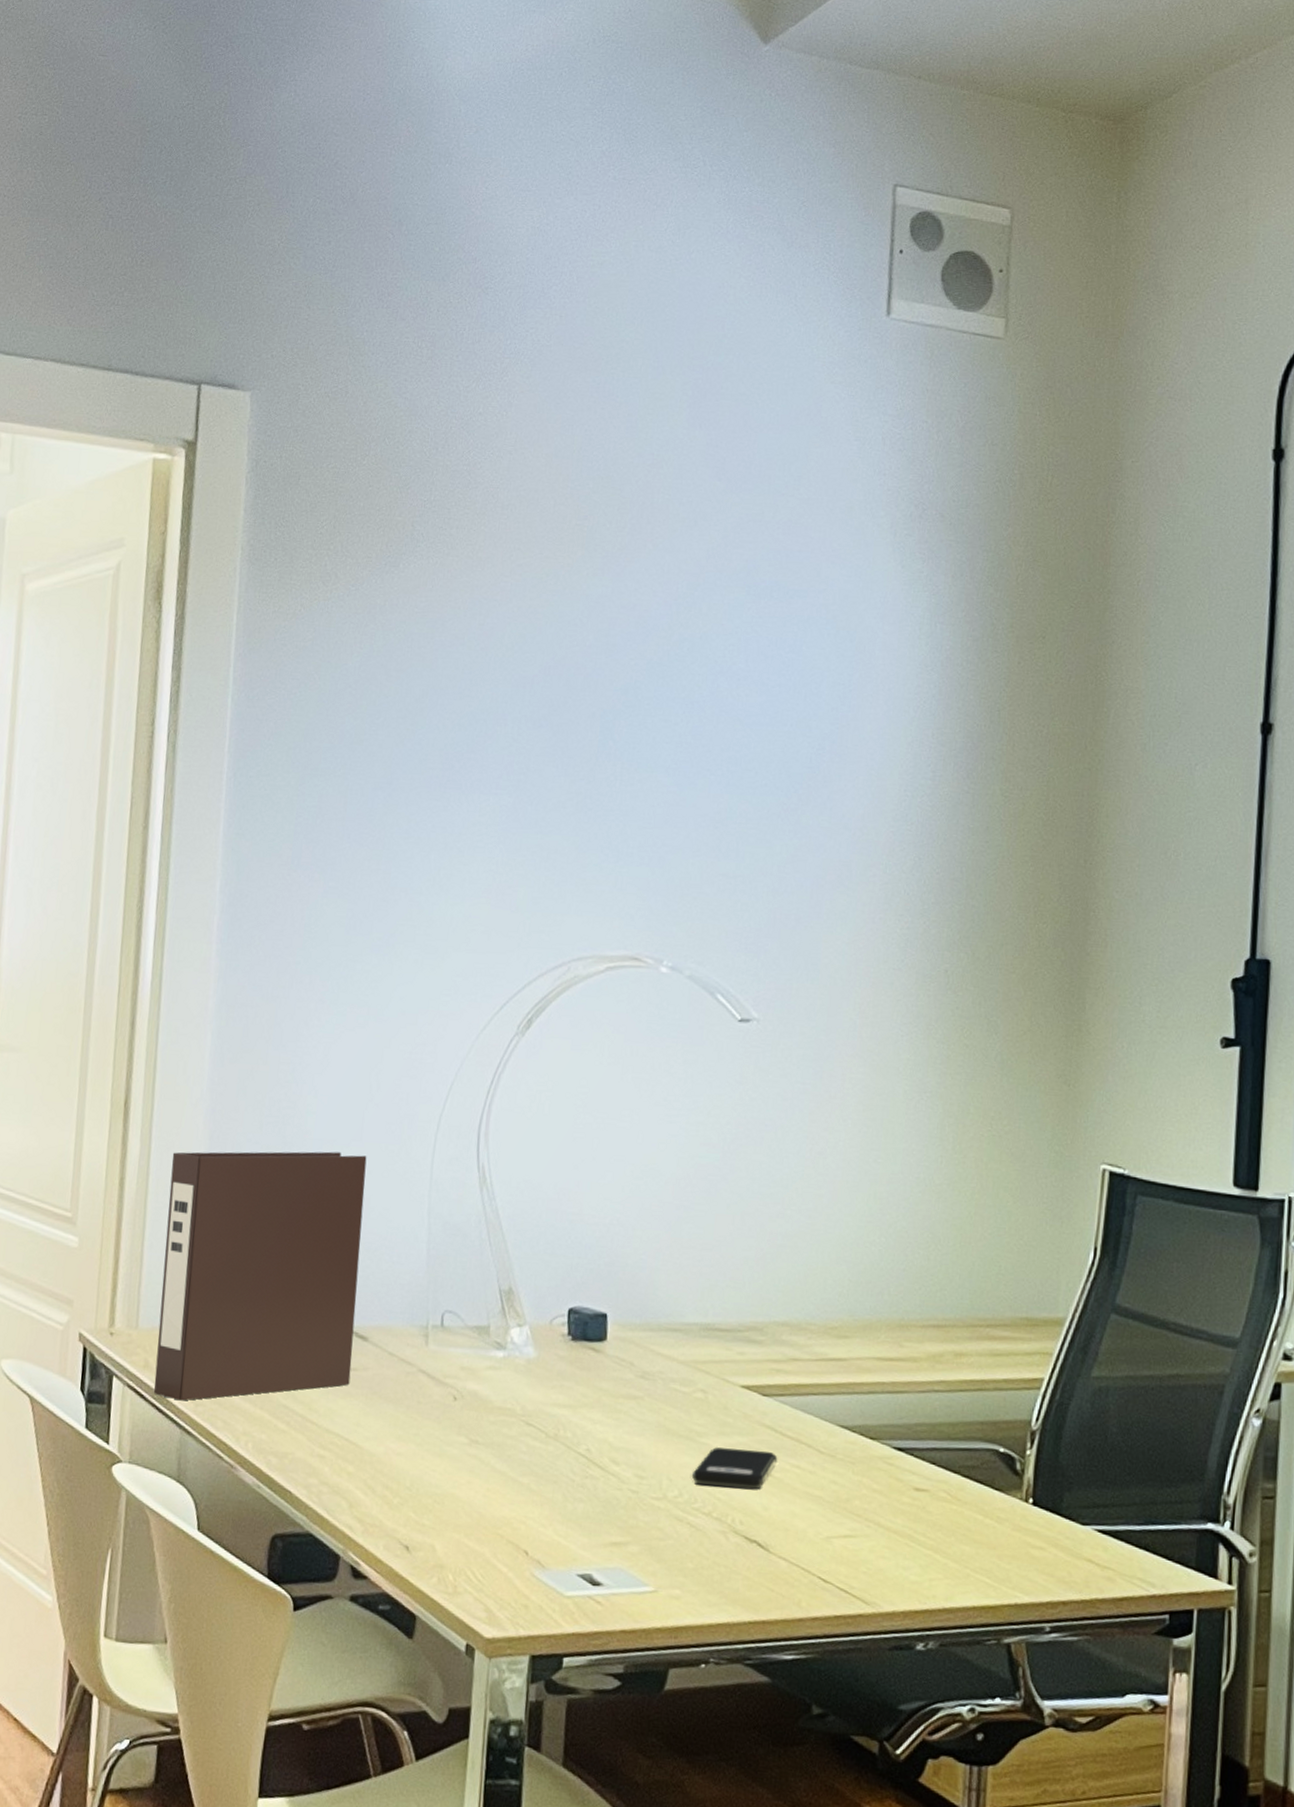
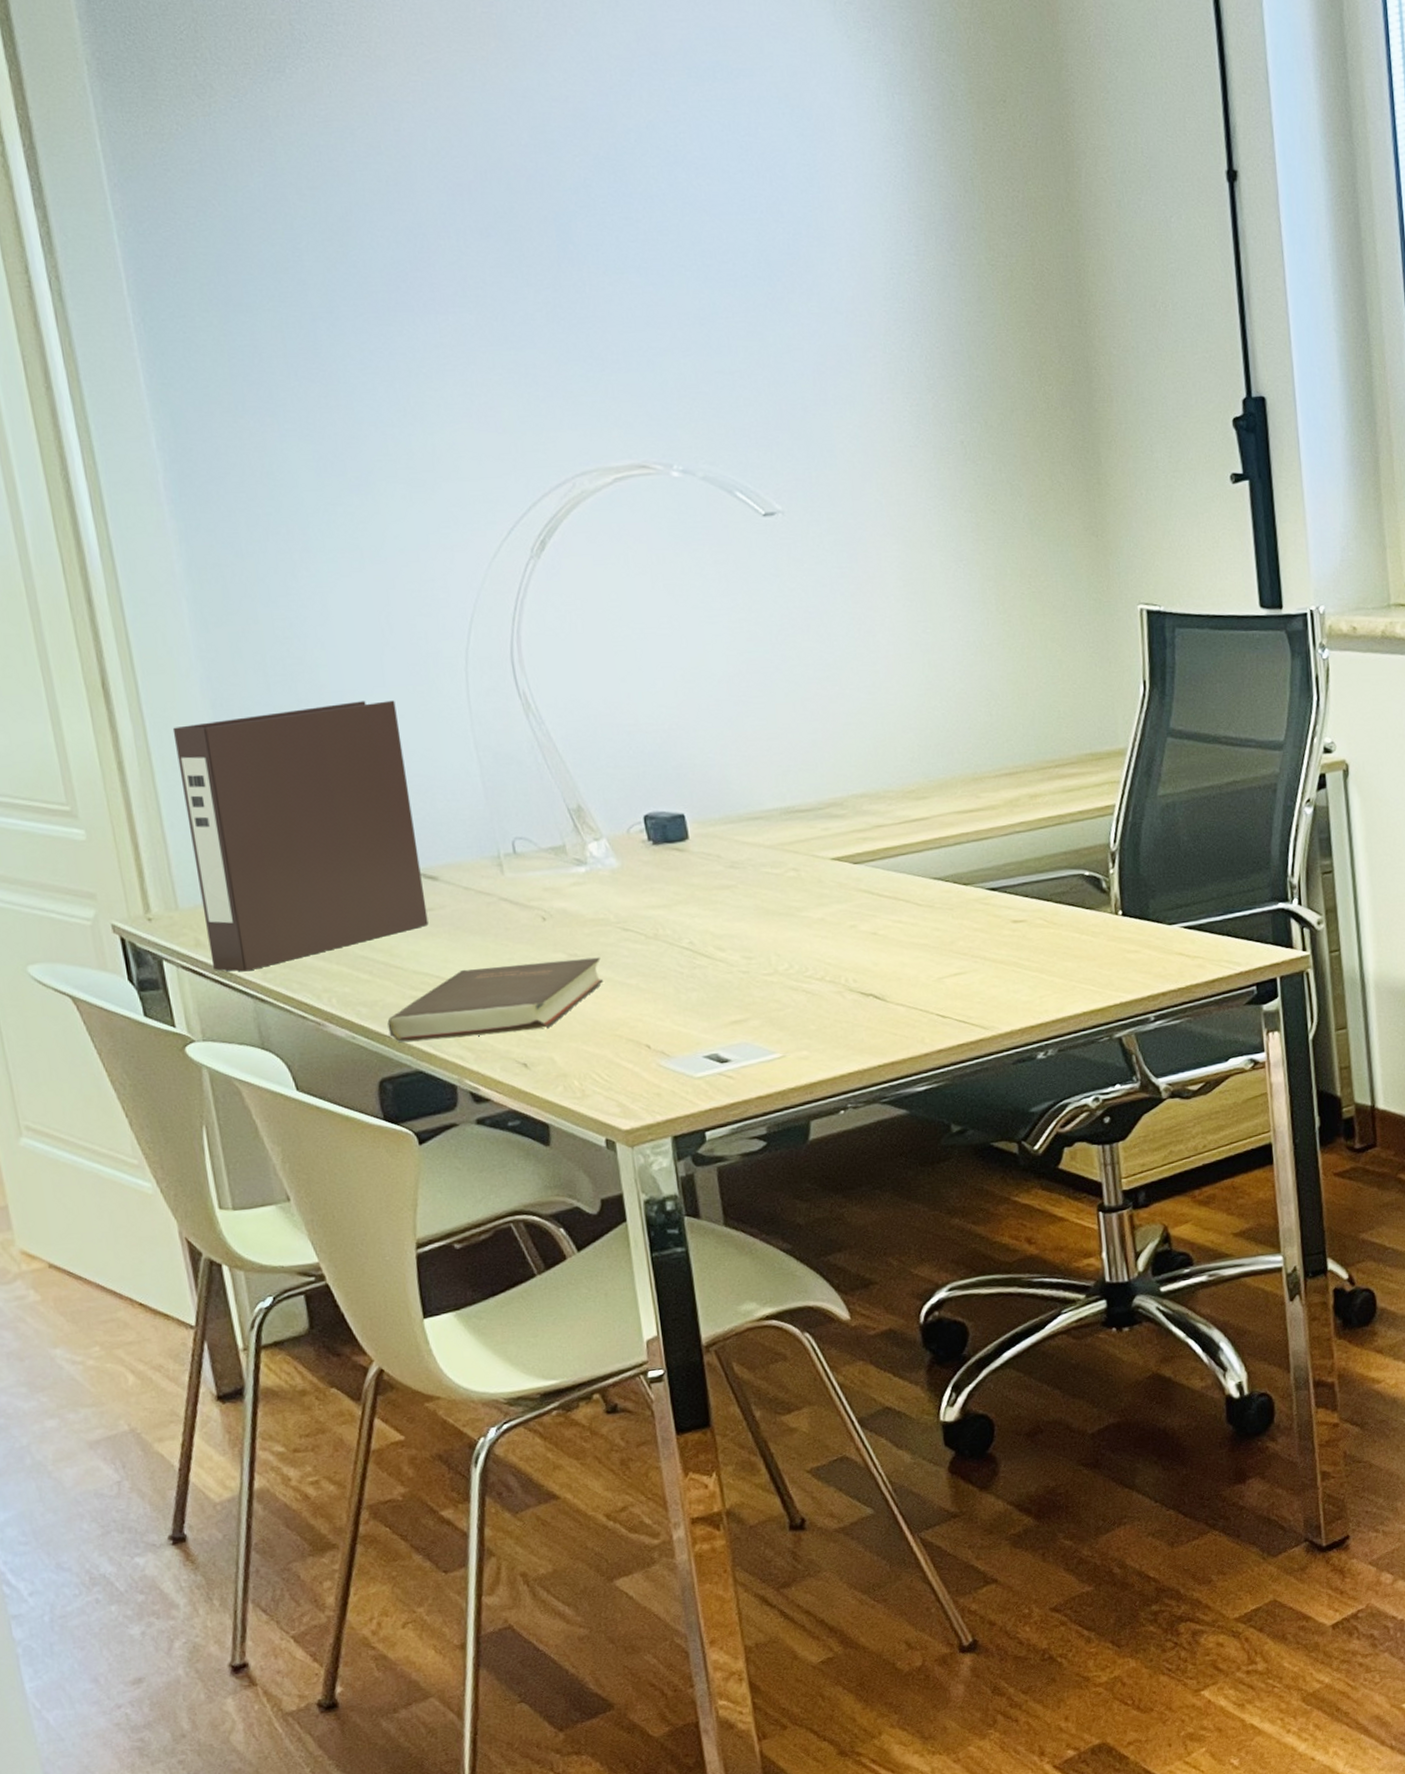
book: none [291,1436,499,1513] -> present [387,957,603,1042]
phone: present [692,1447,778,1490] -> none [799,913,880,955]

